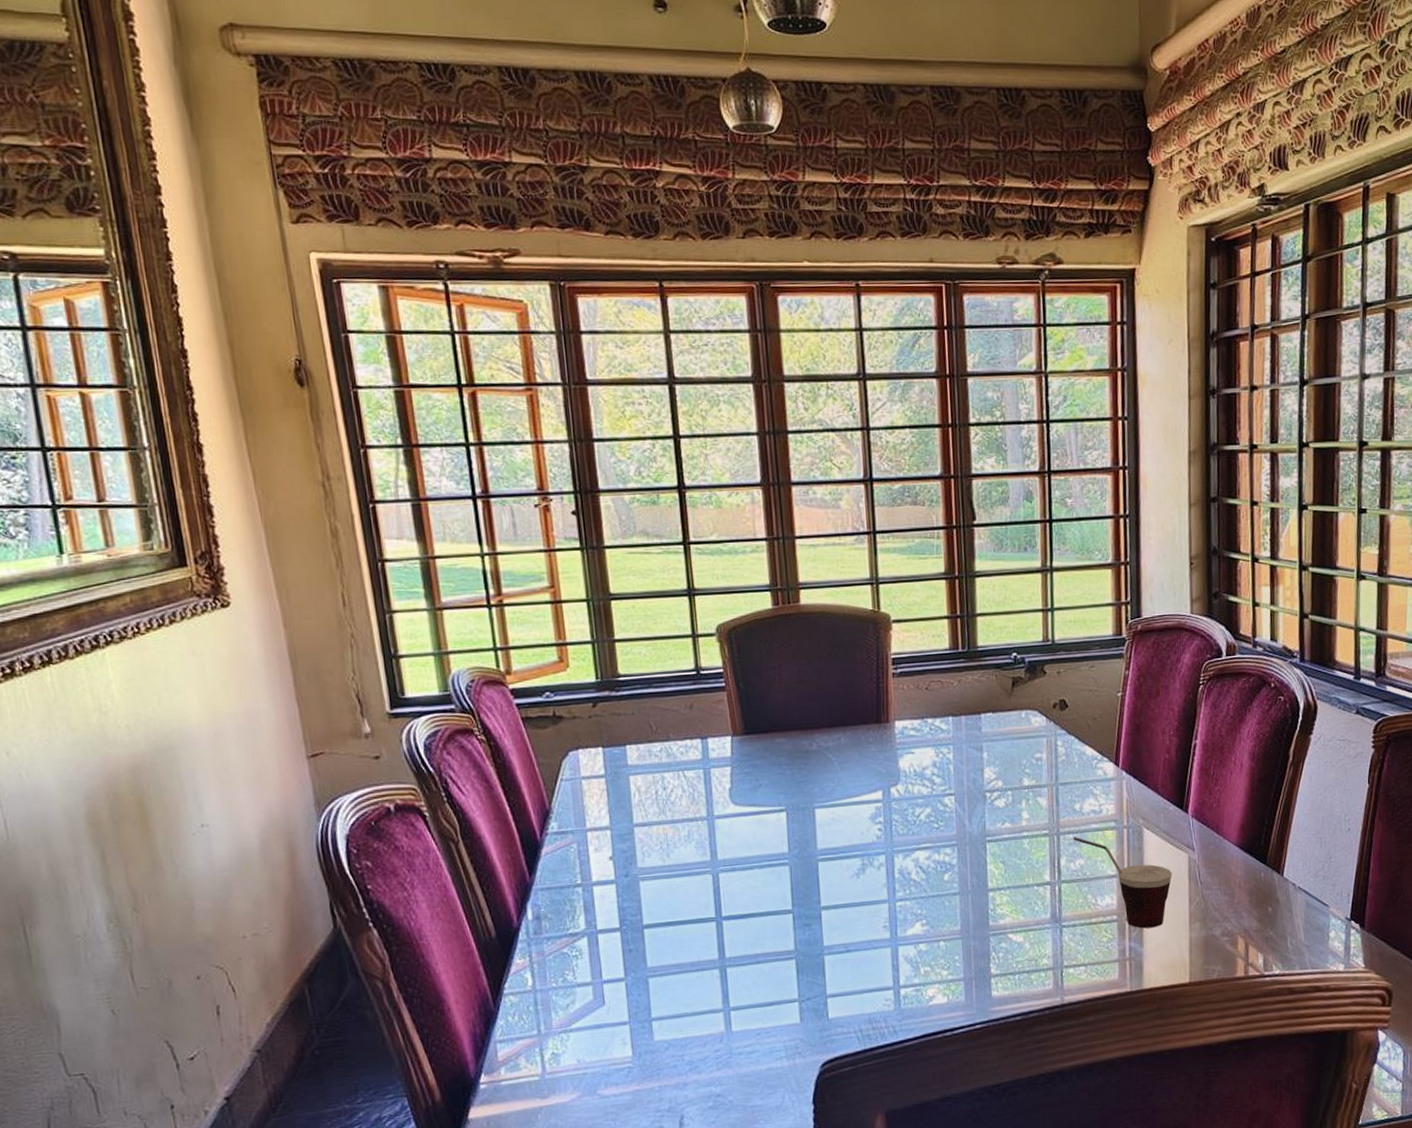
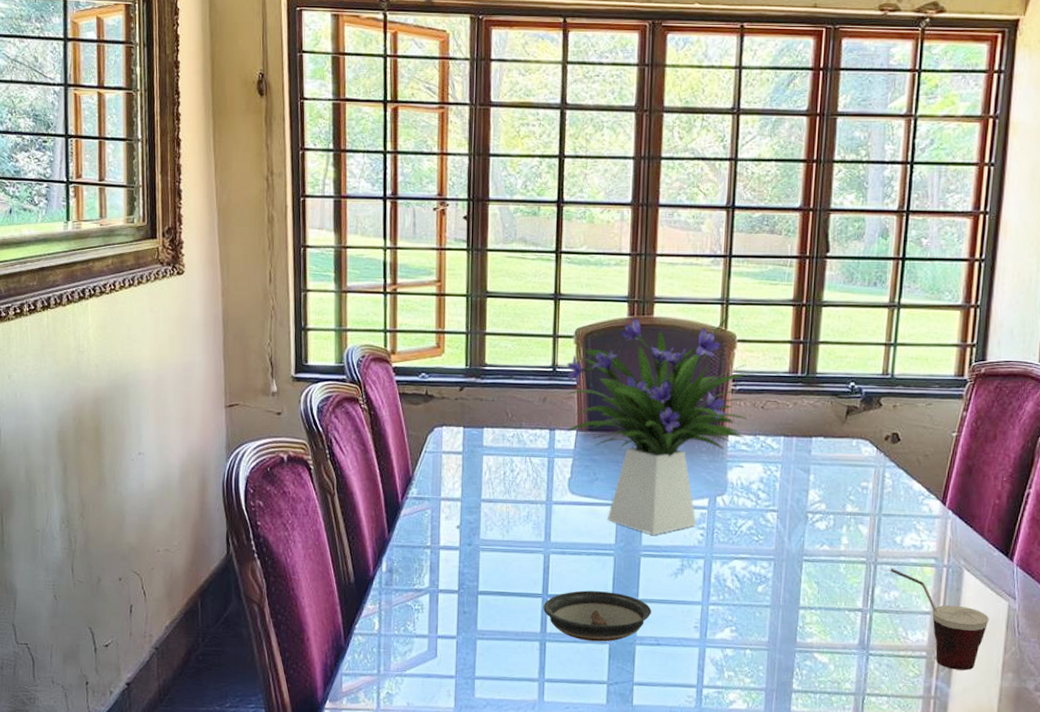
flower arrangement: none [711,595,941,837] -> present [565,315,780,535]
saucer: none [718,903,837,960] -> present [543,590,652,642]

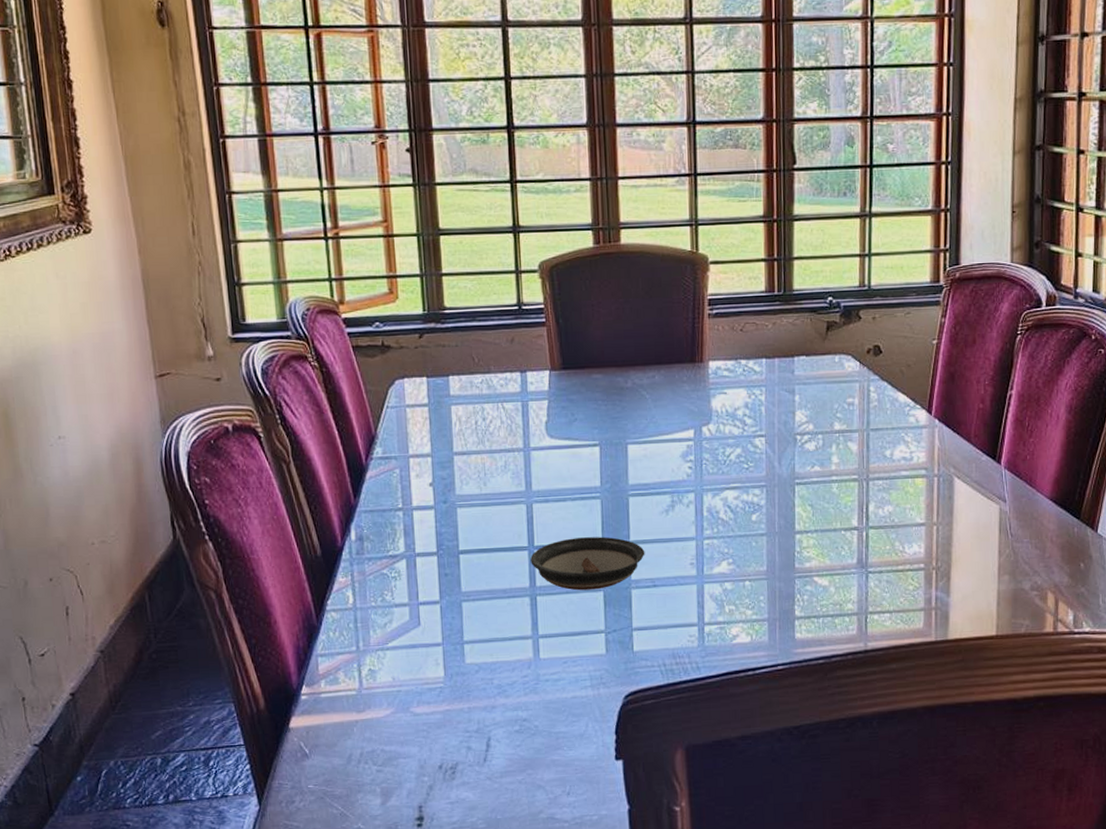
flower arrangement: present [565,315,780,535] -> none [533,236,757,473]
cup: present [890,568,989,671] -> none [882,482,982,579]

